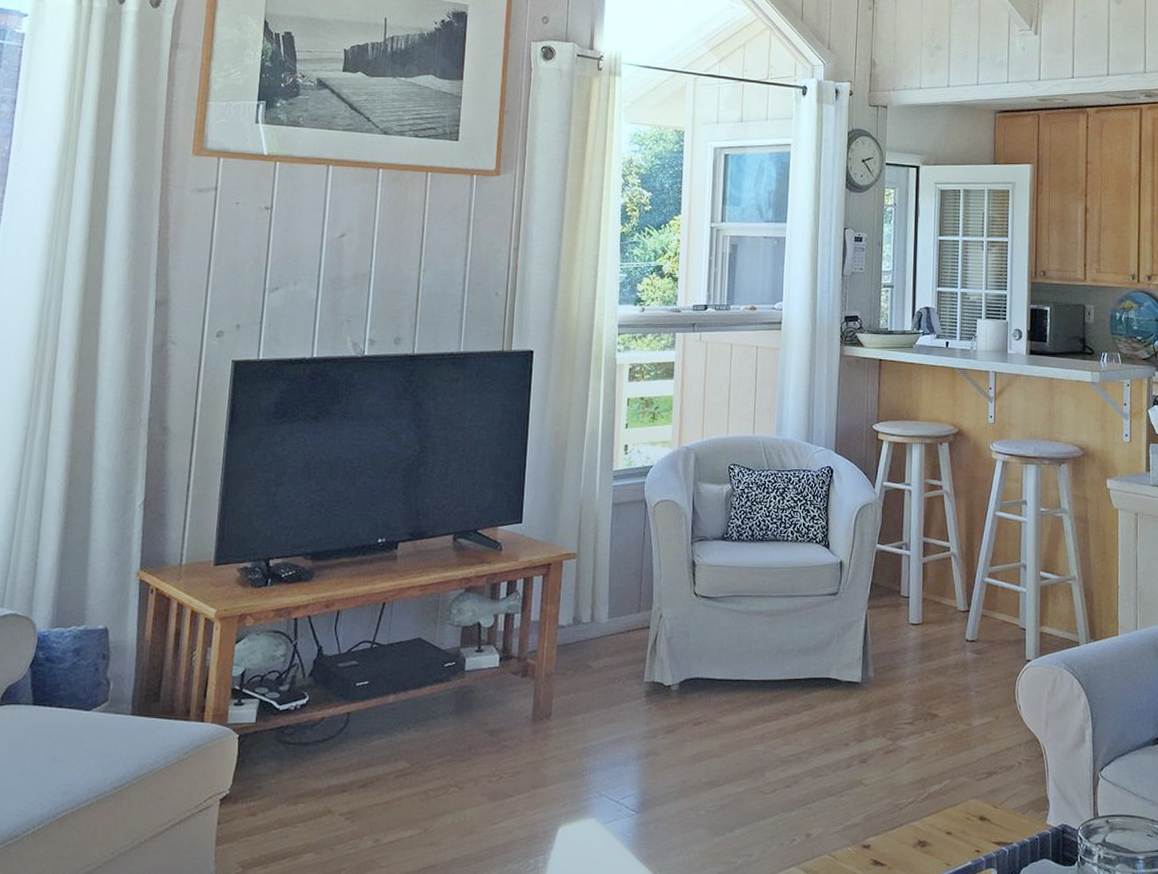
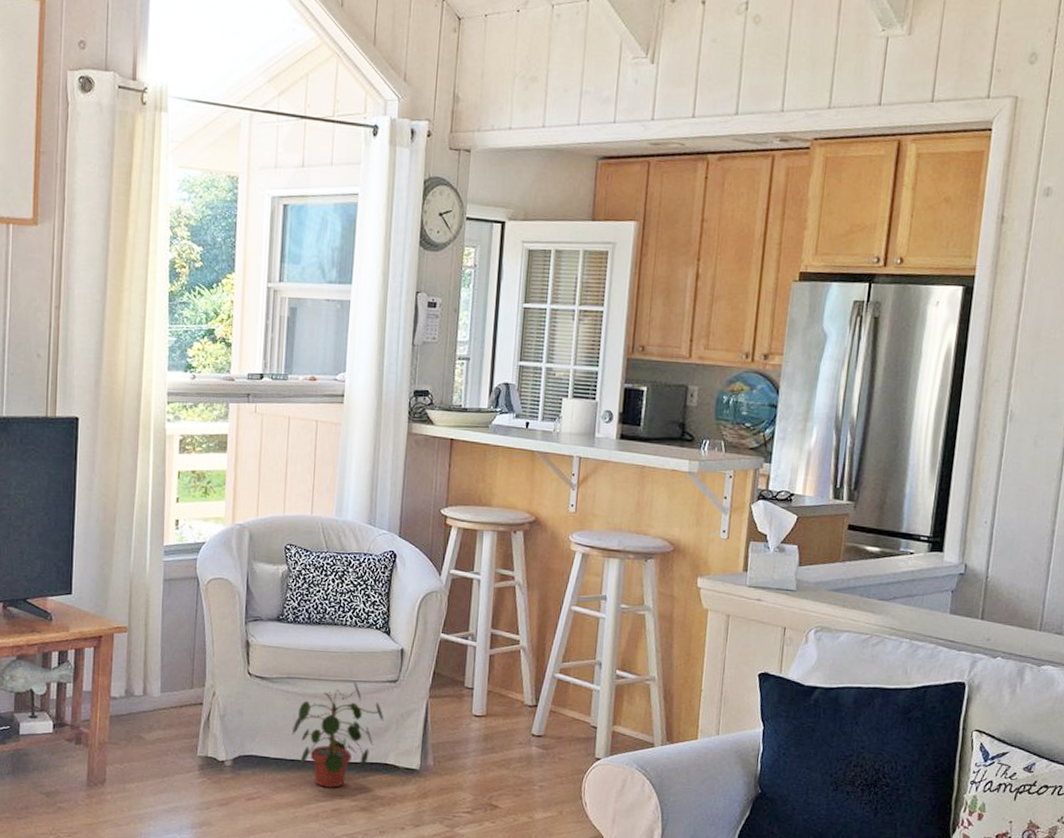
potted plant: none [736,596,826,707] -> present [291,681,384,788]

